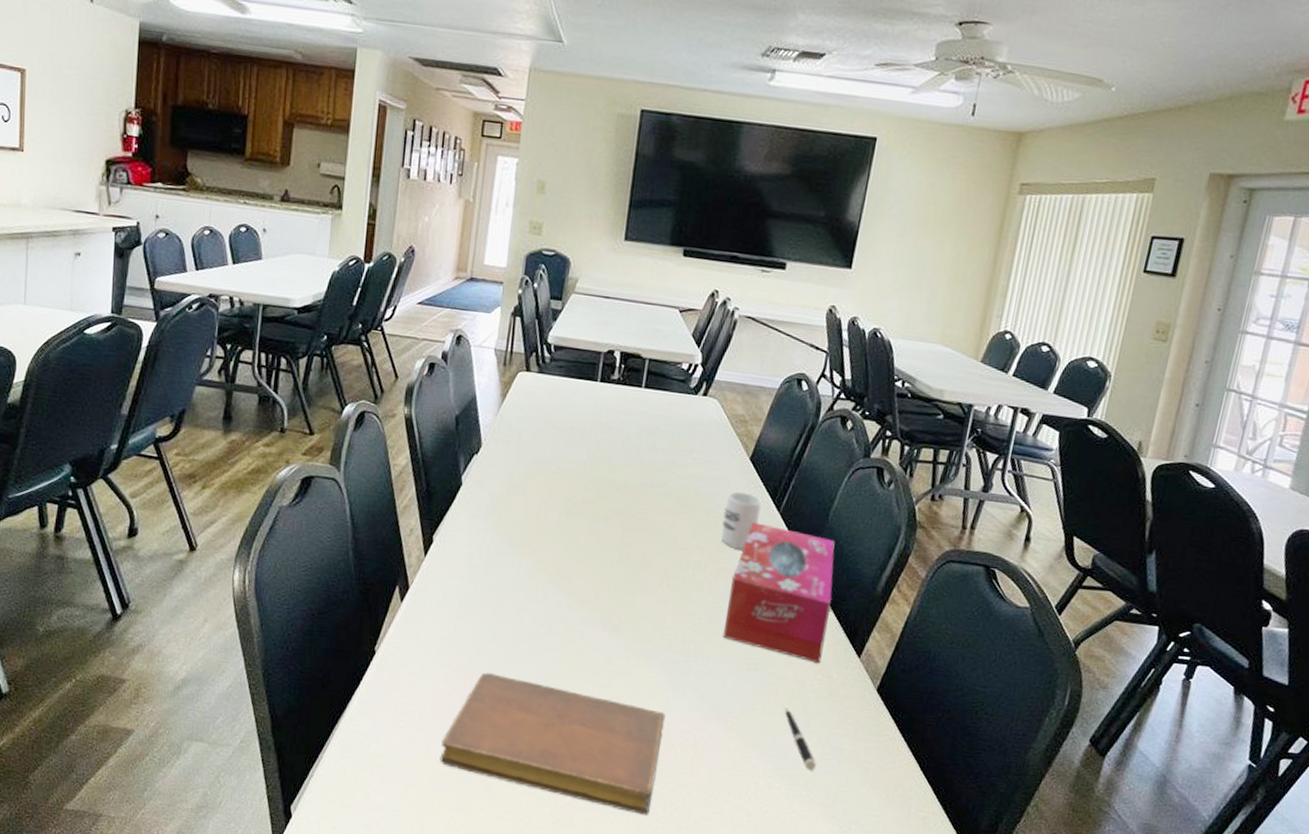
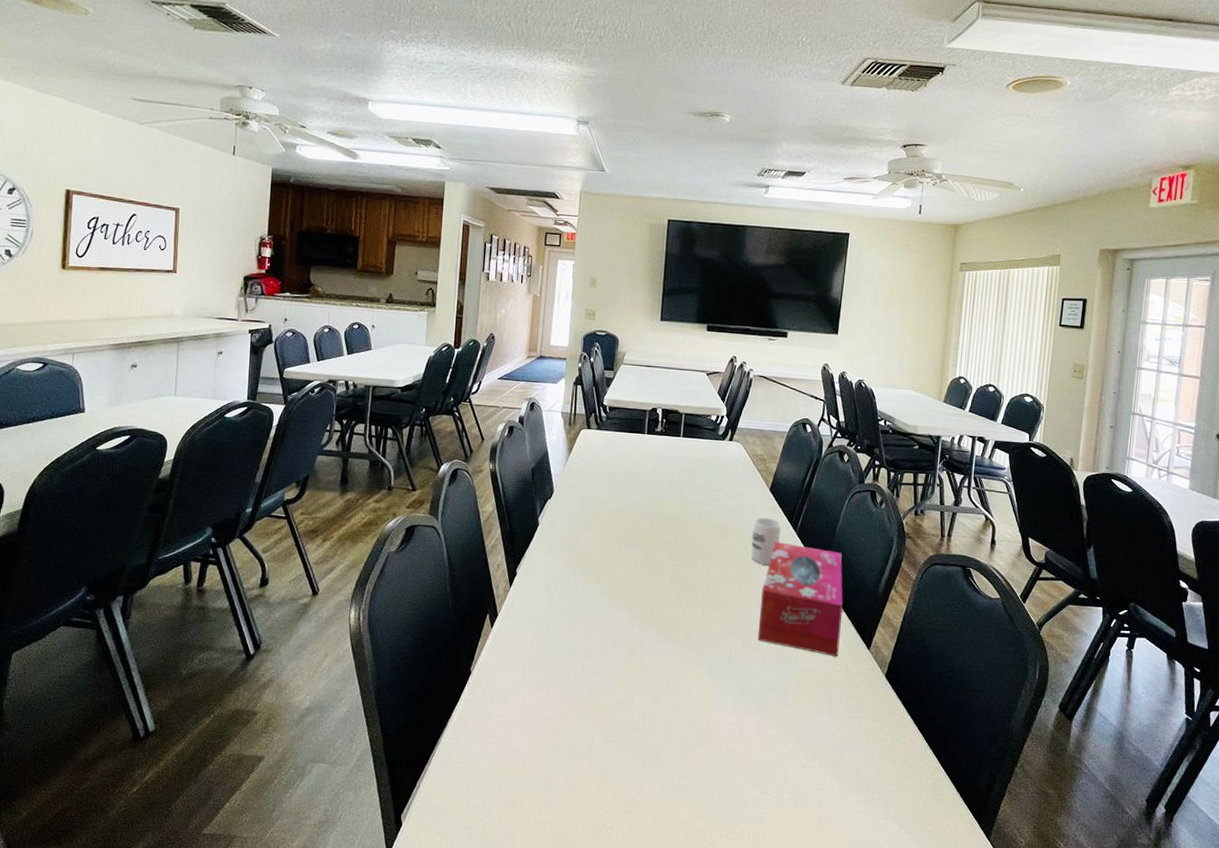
notebook: present [440,672,666,815] -> none [528,683,715,800]
pen: present [784,706,816,771] -> none [811,695,841,750]

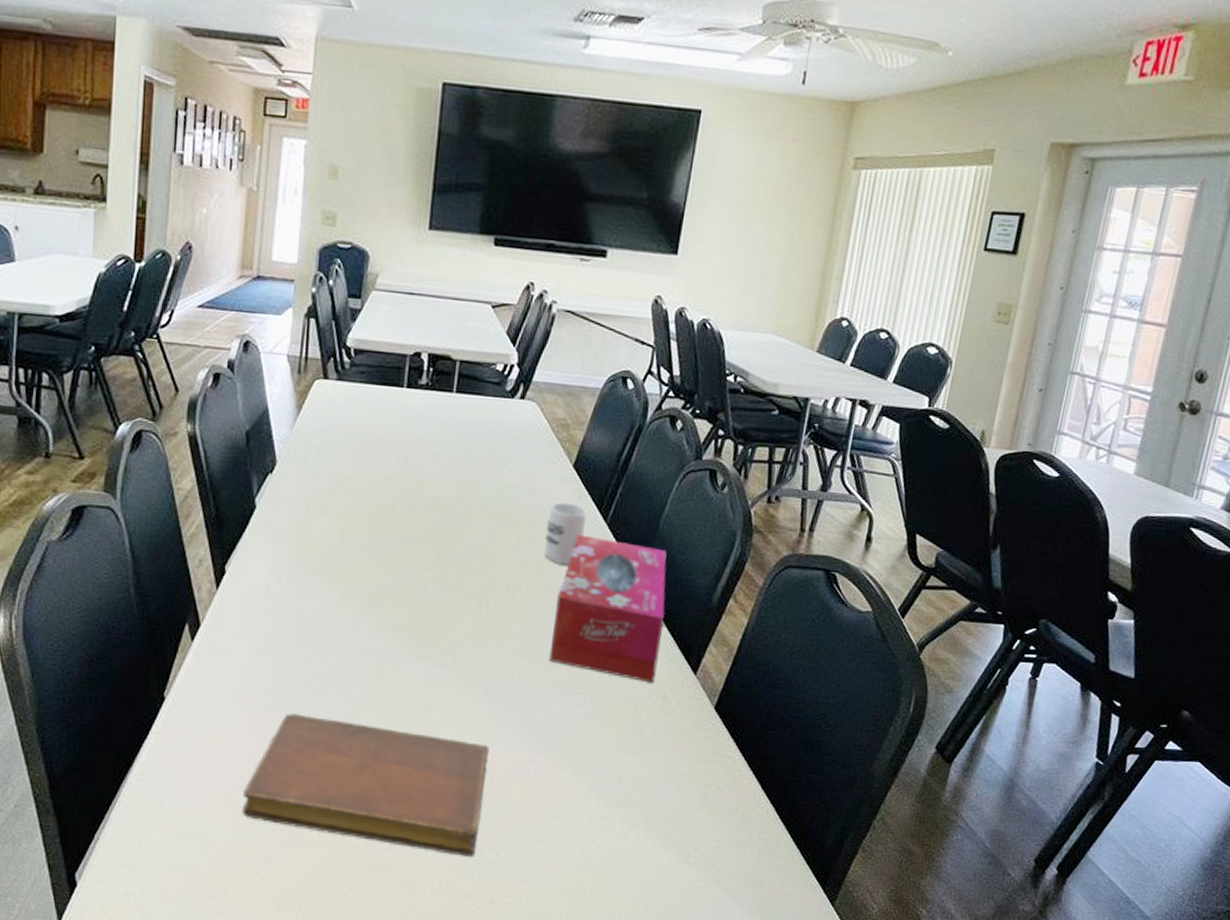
notebook: none [528,683,715,800] -> present [242,712,490,857]

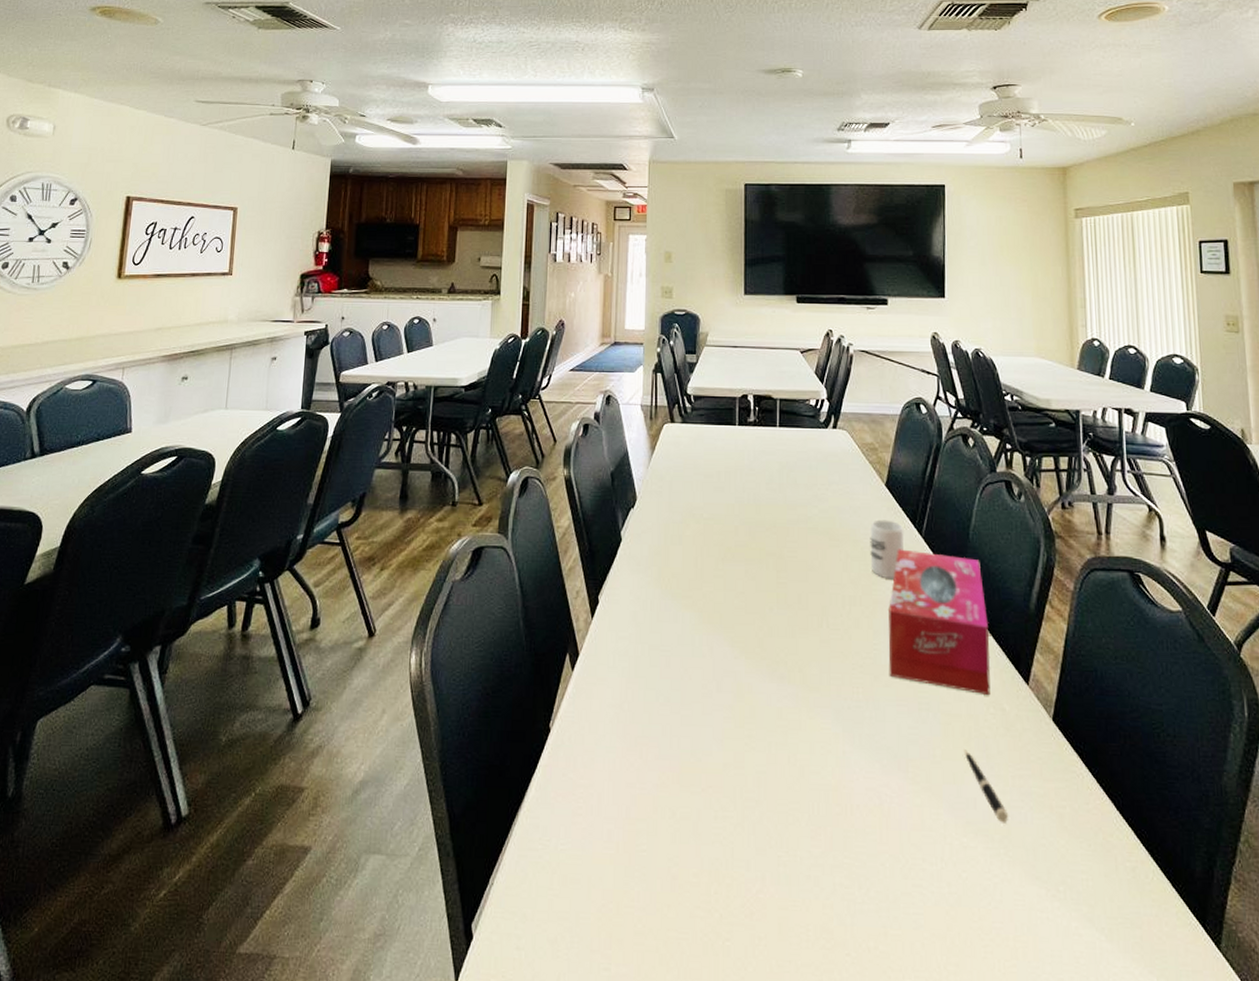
notebook: present [242,712,490,857] -> none [622,740,846,897]
pen: none [616,730,652,798] -> present [963,748,1008,823]

